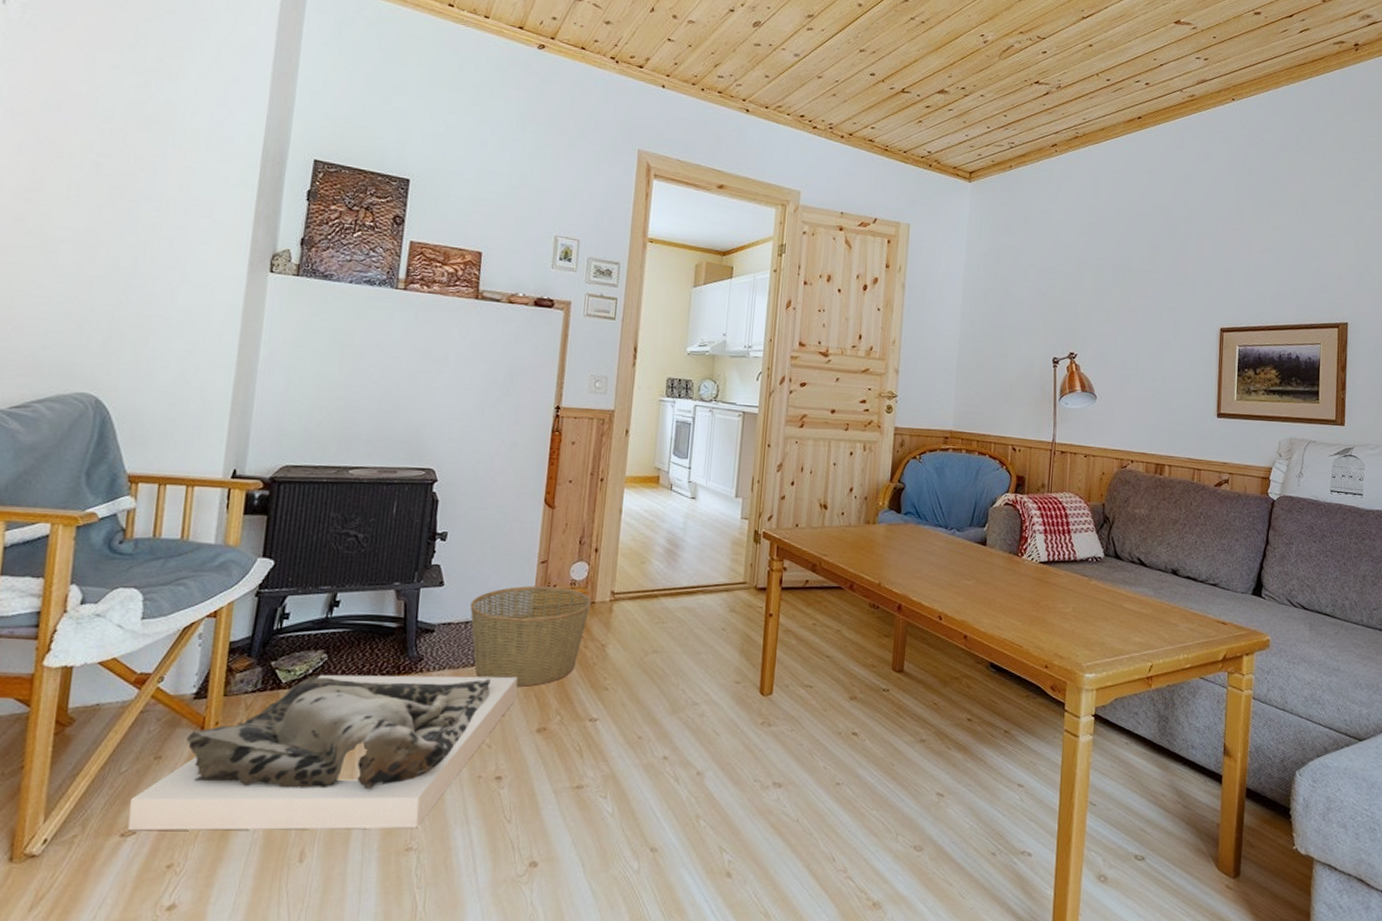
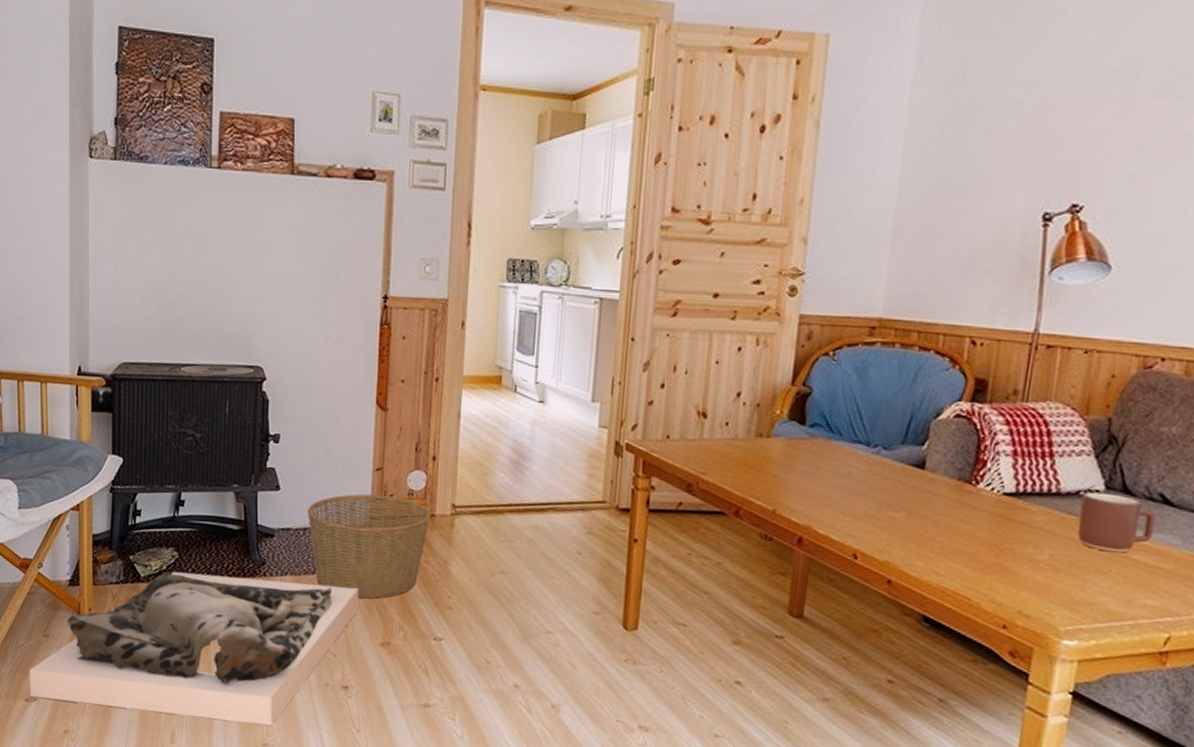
mug: none [1089,558,1137,604] -> present [1077,491,1156,553]

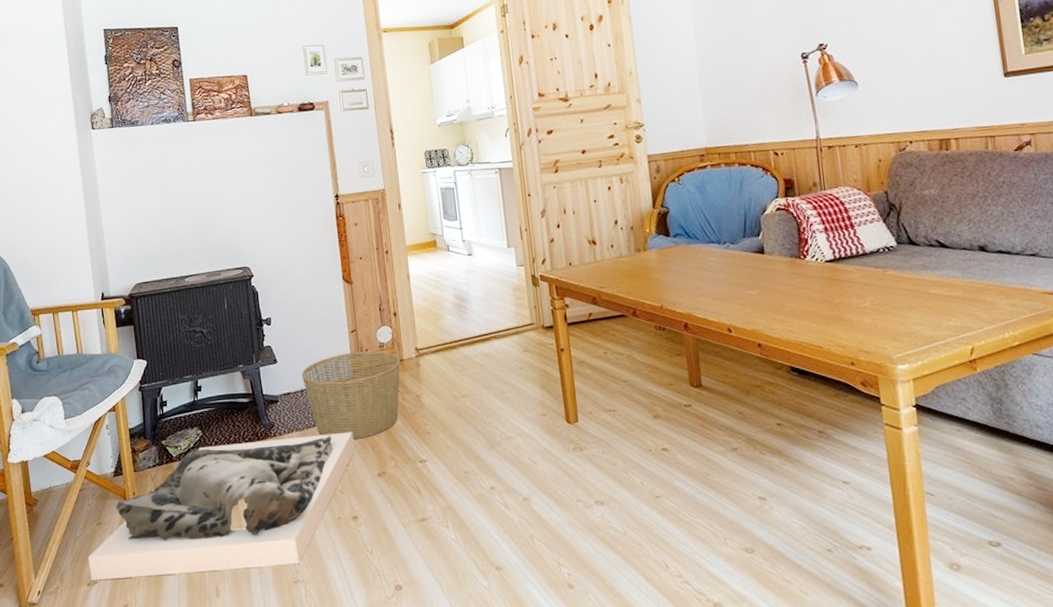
mug: present [1077,491,1156,553] -> none [882,246,940,291]

